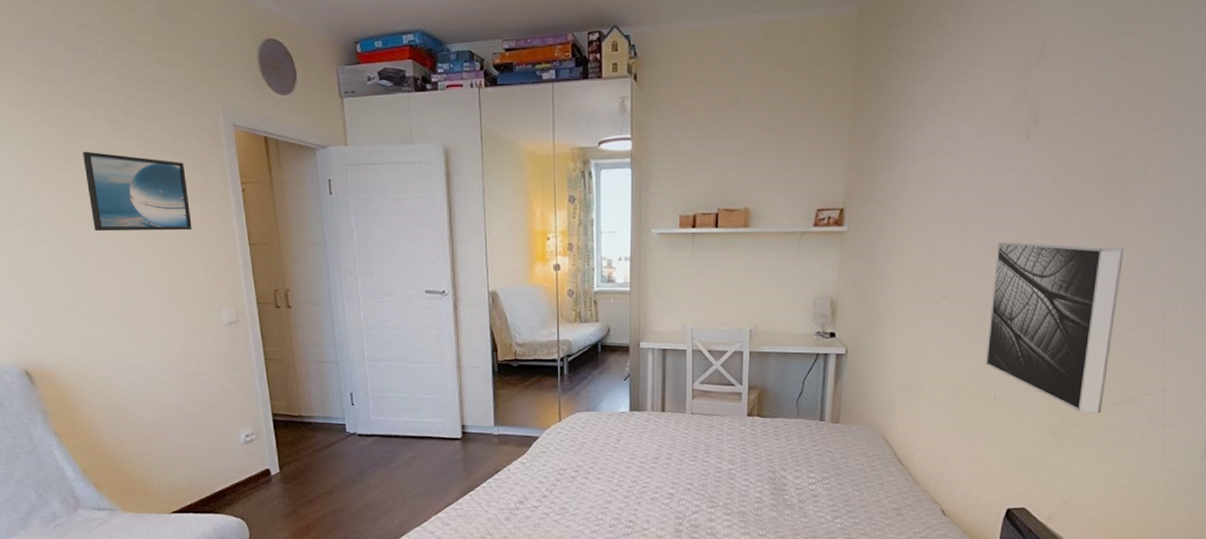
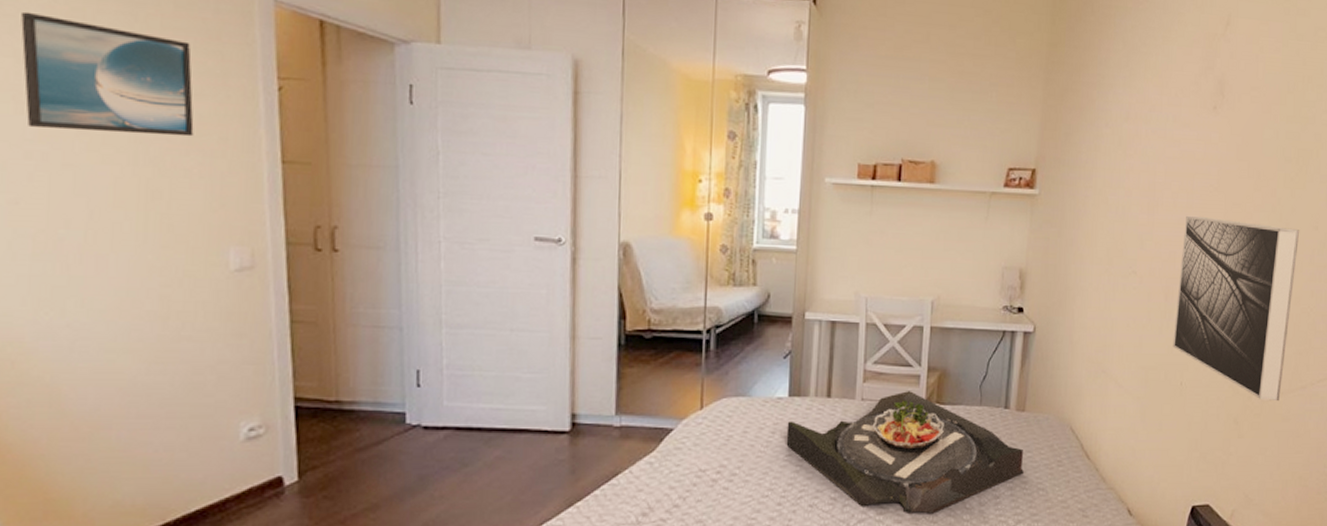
serving tray: none [629,406,839,509] -> present [786,391,1024,514]

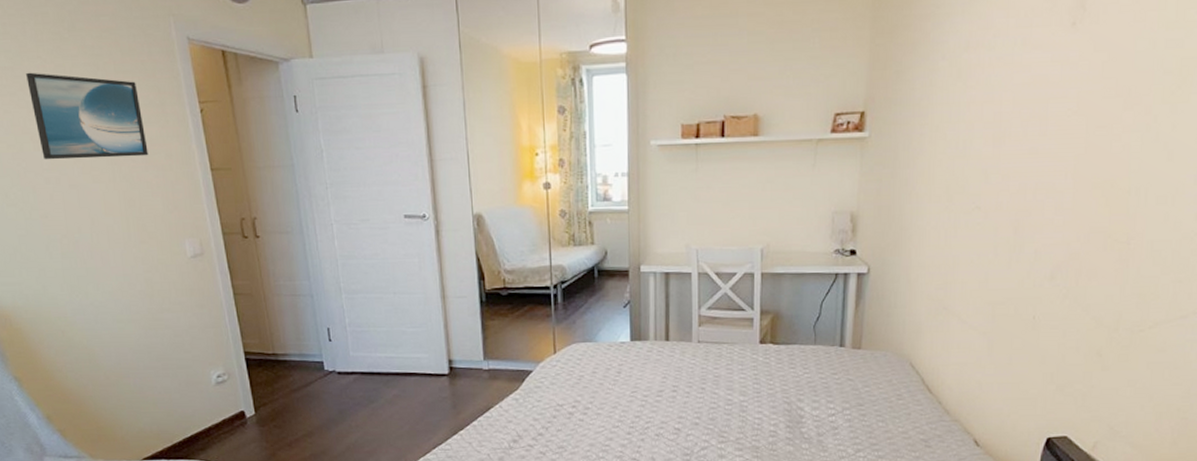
serving tray: present [786,391,1024,514] -> none [631,333,862,443]
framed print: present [1173,215,1300,402] -> none [1023,143,1182,333]

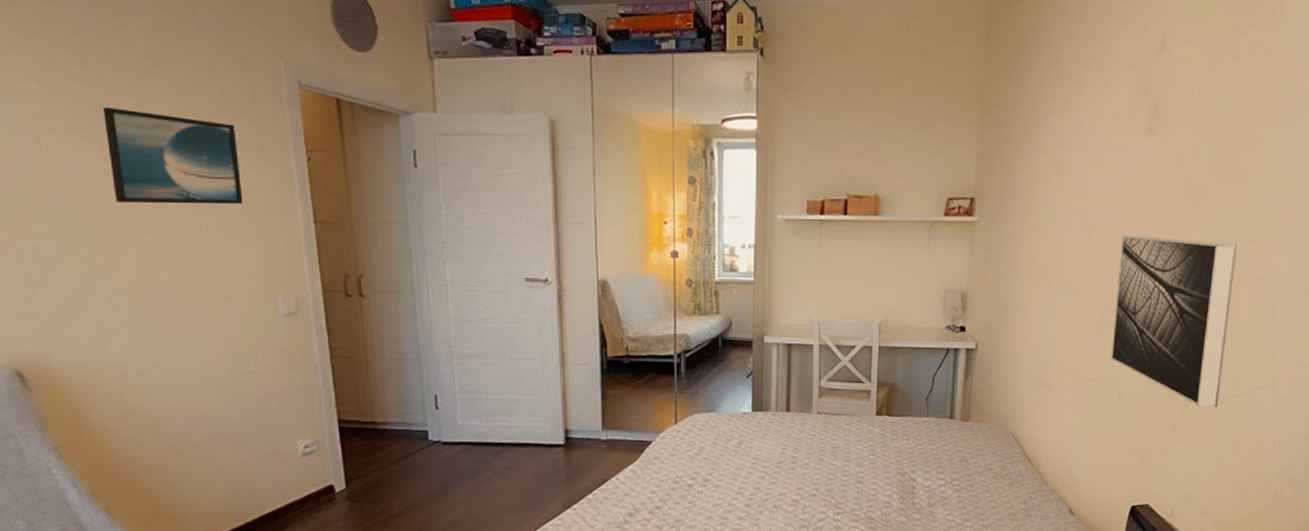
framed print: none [1023,143,1182,333] -> present [1111,235,1238,408]

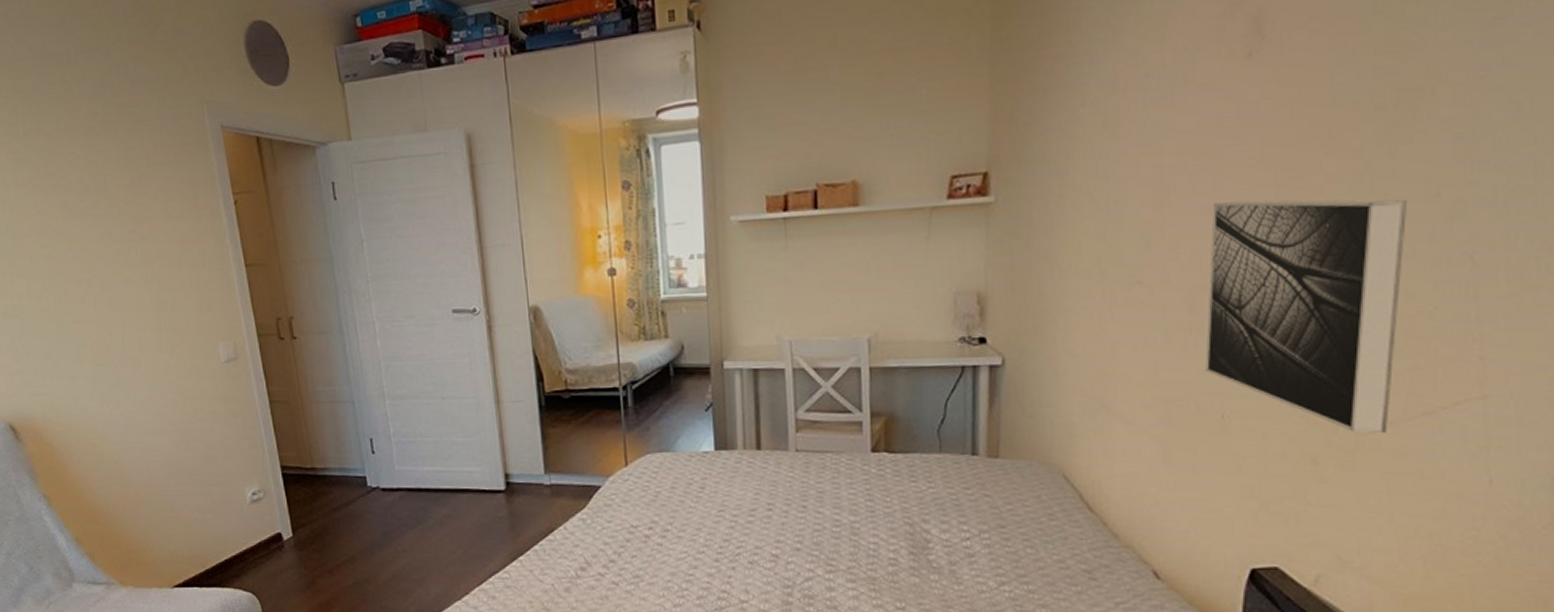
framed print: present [103,106,243,205] -> none [59,169,181,261]

